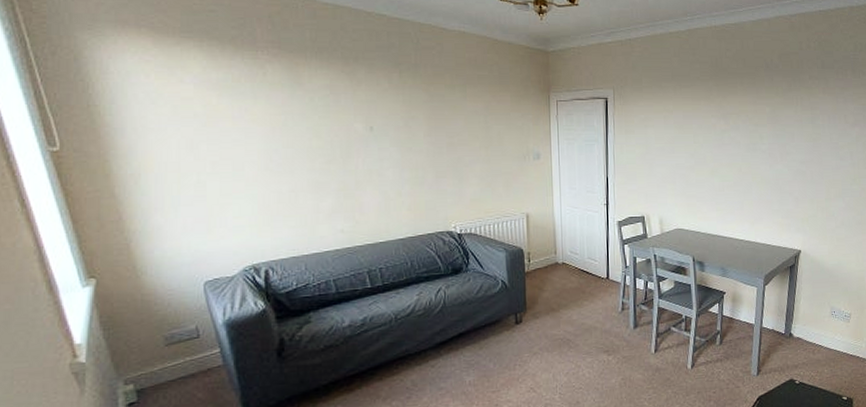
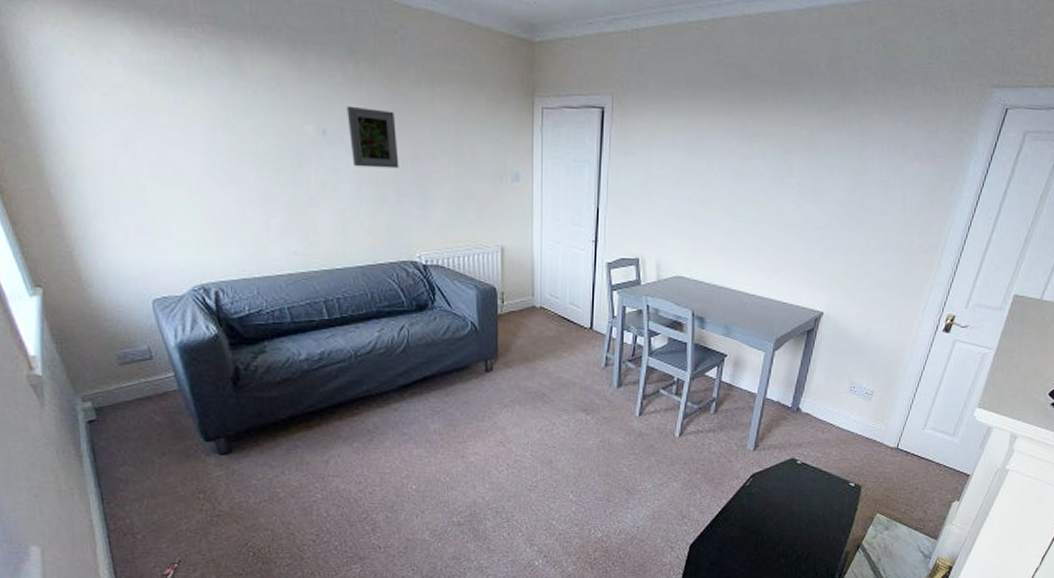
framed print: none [391,106,436,155] -> present [347,105,399,169]

